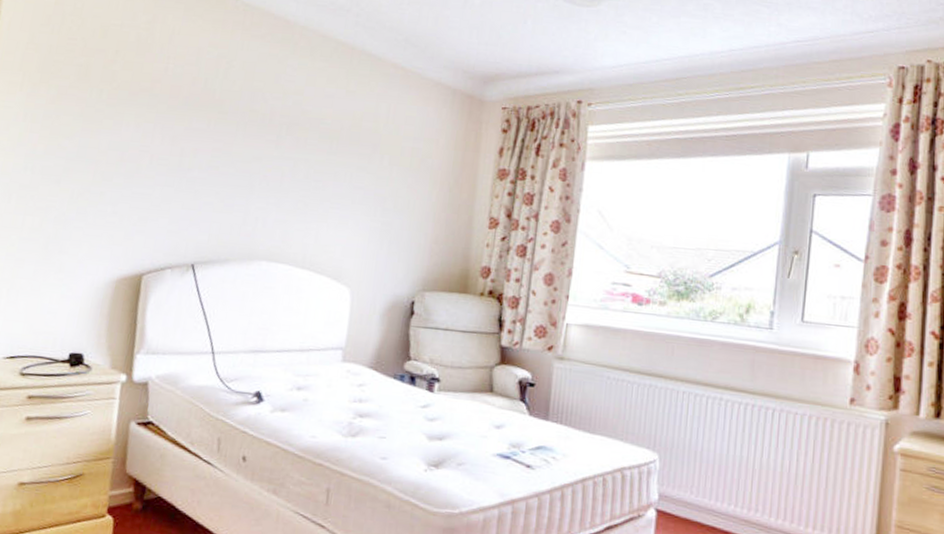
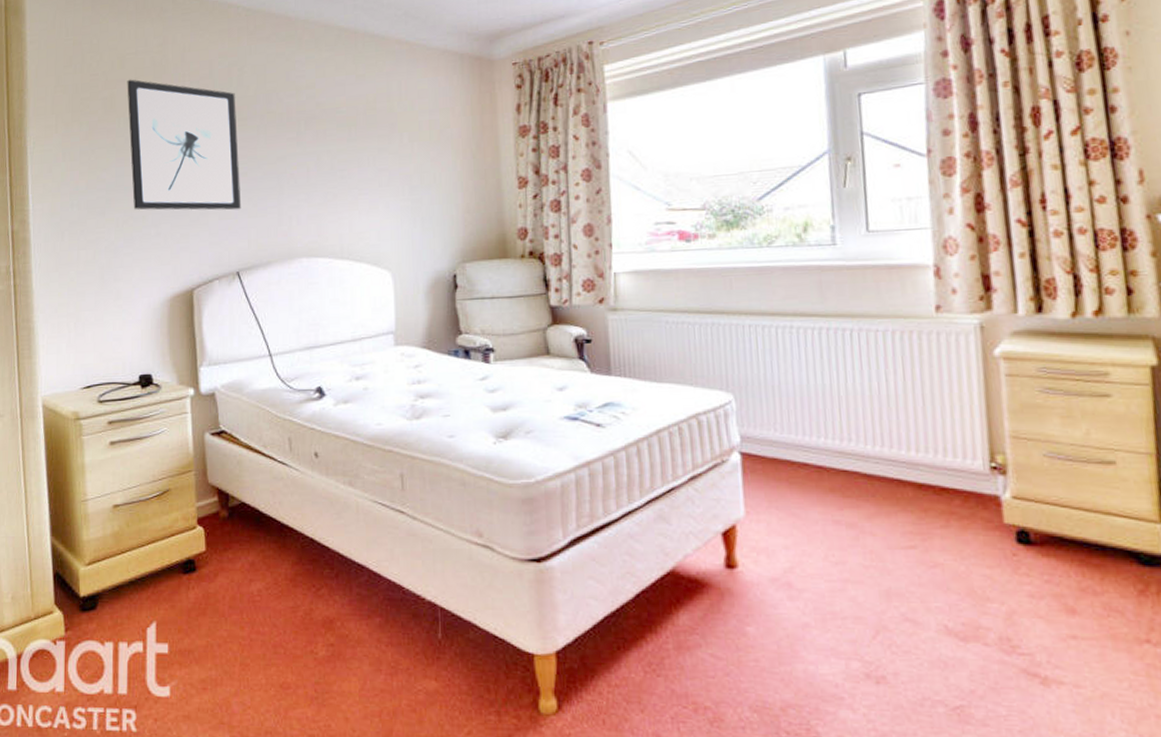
wall art: none [92,50,220,203] -> present [127,79,242,210]

